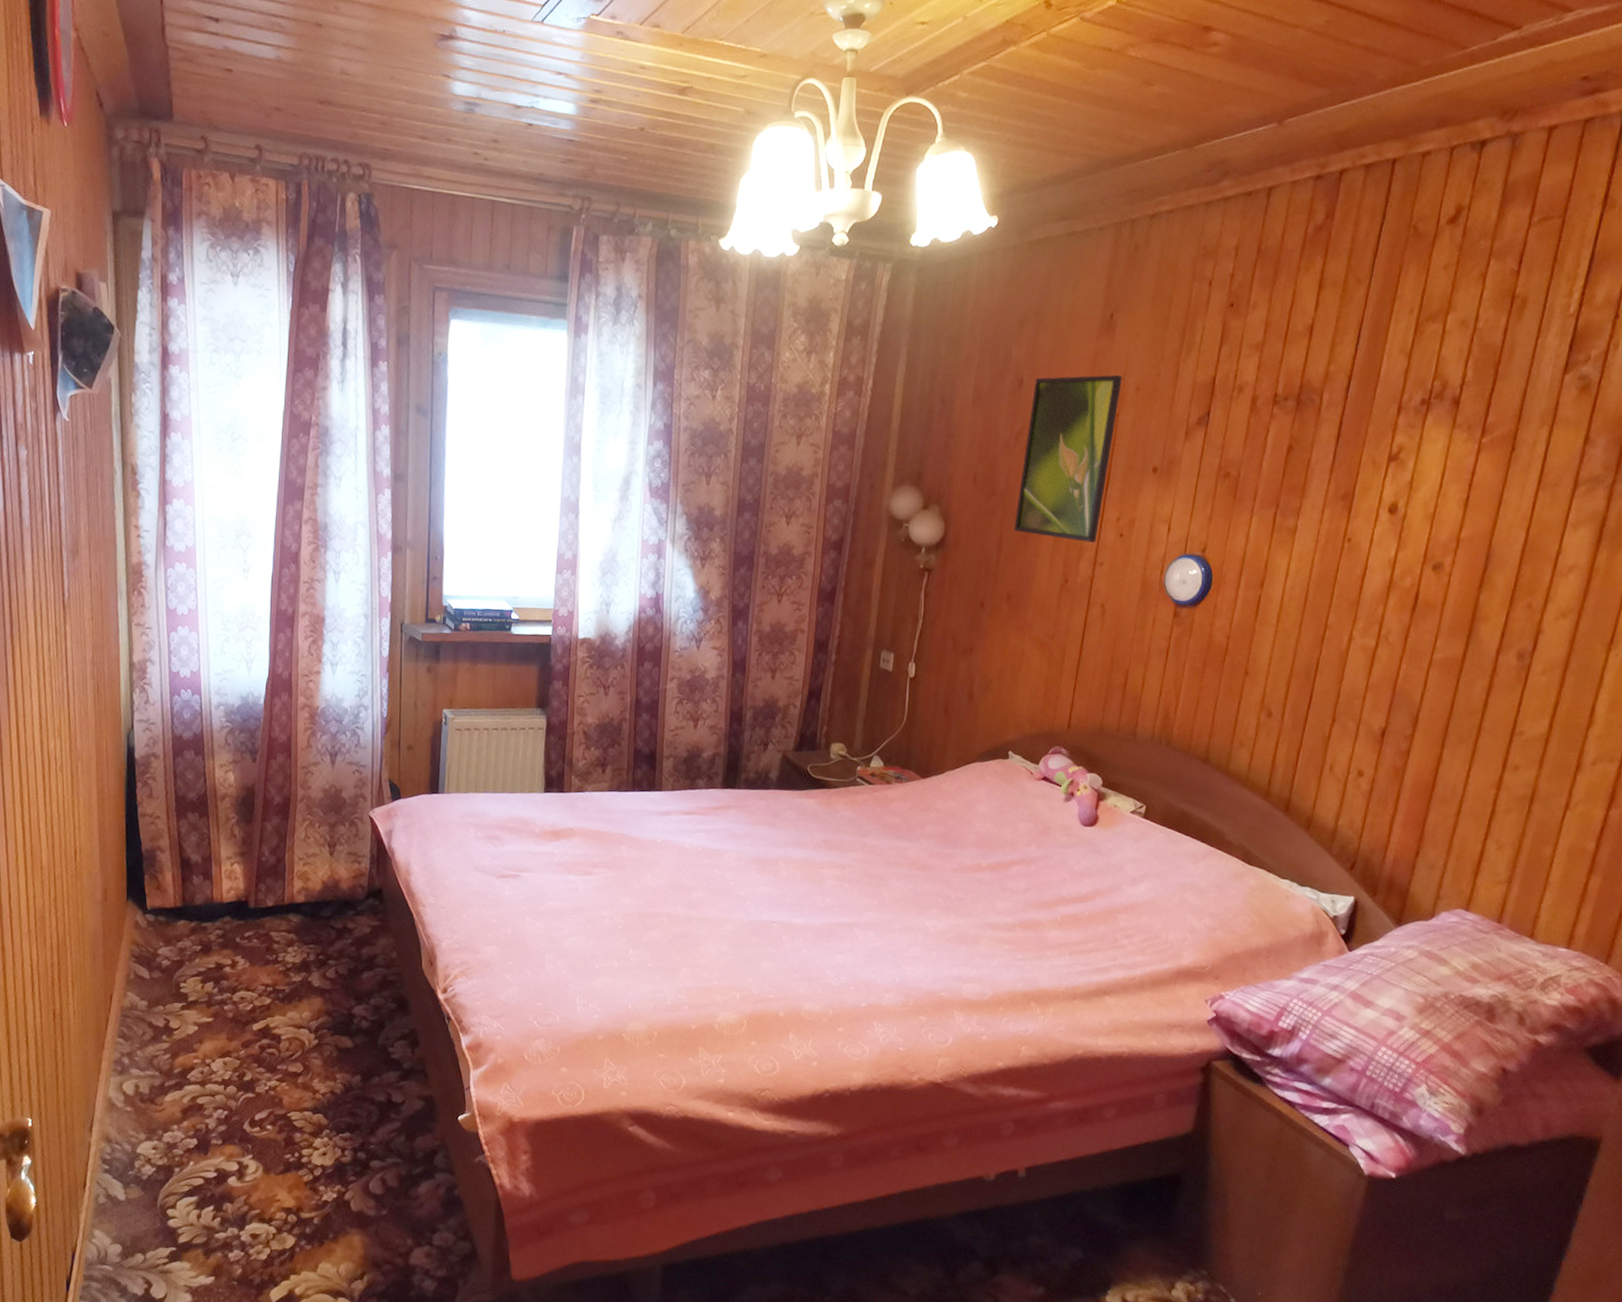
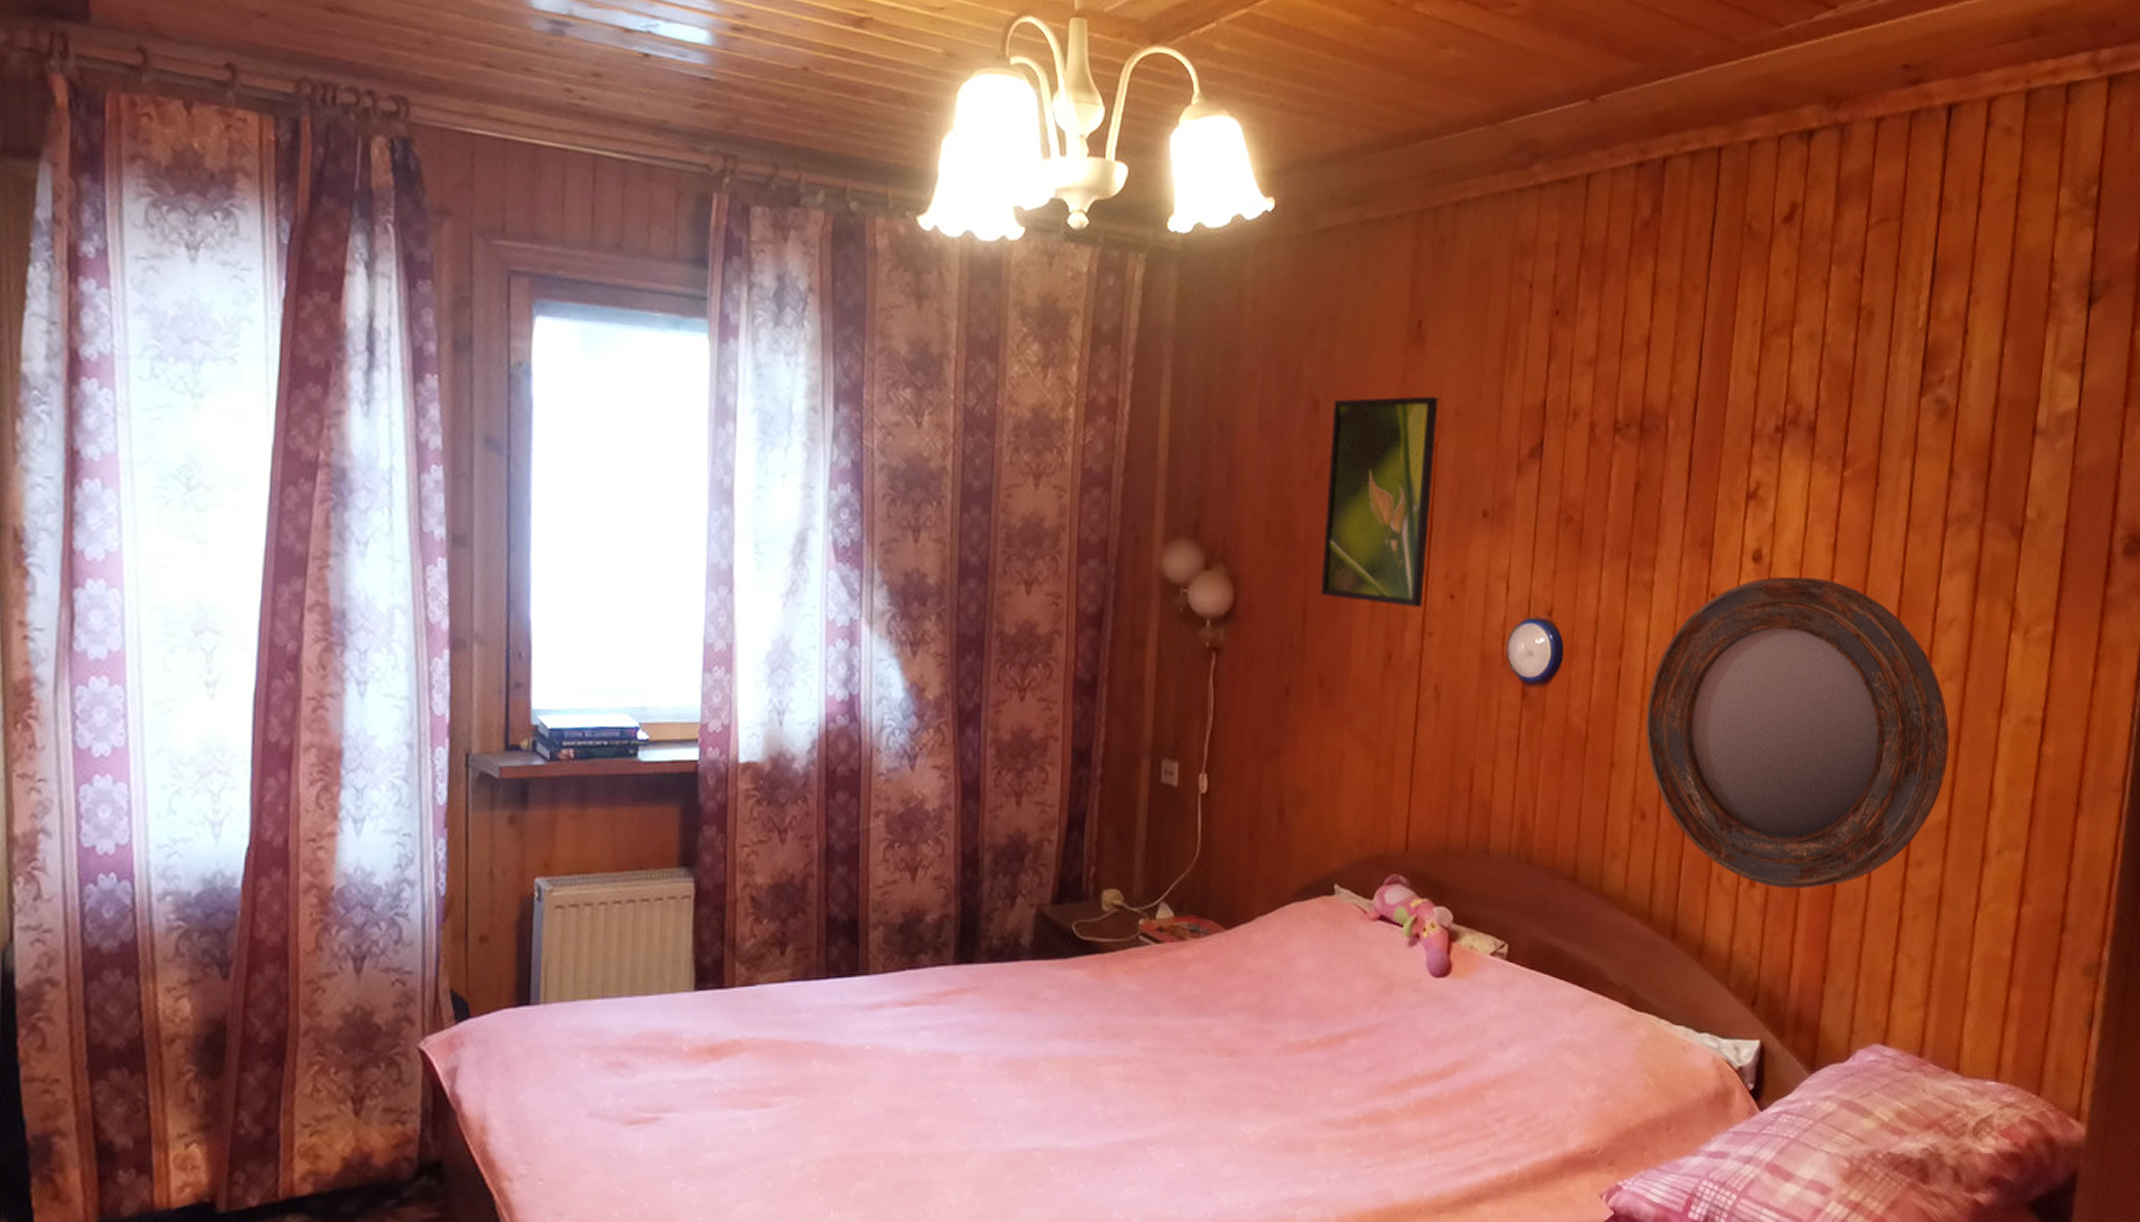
home mirror: none [1278,526,1558,781] -> present [1646,576,1950,889]

